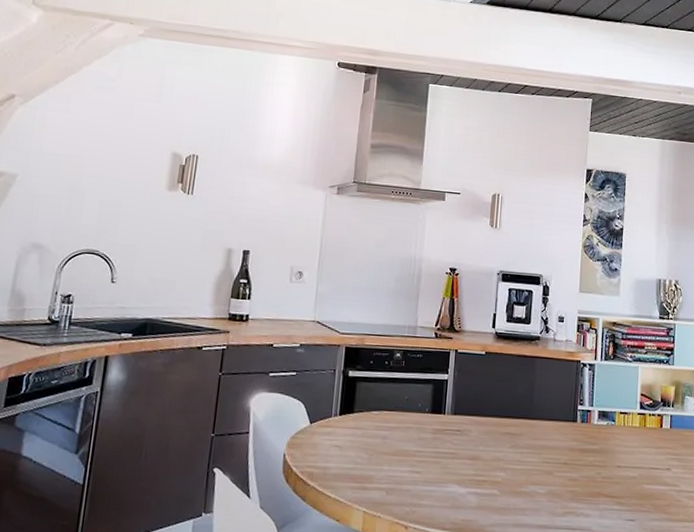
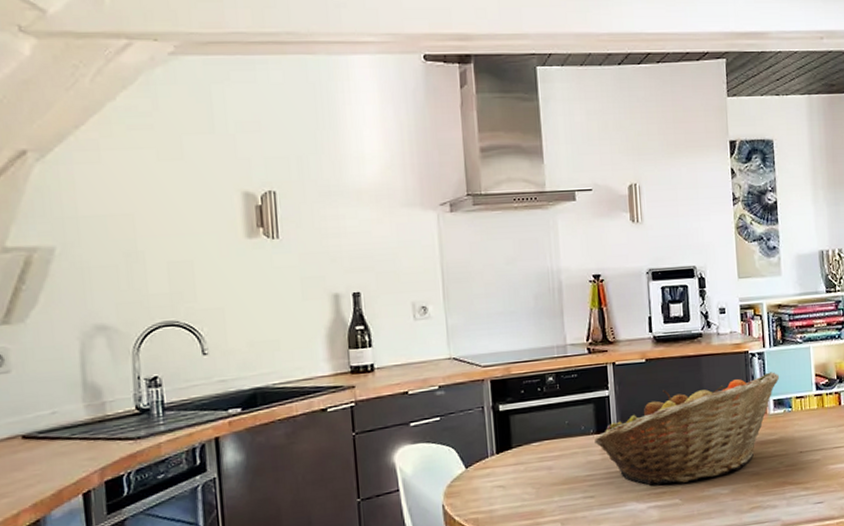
fruit basket: none [428,383,606,476] -> present [594,372,779,486]

